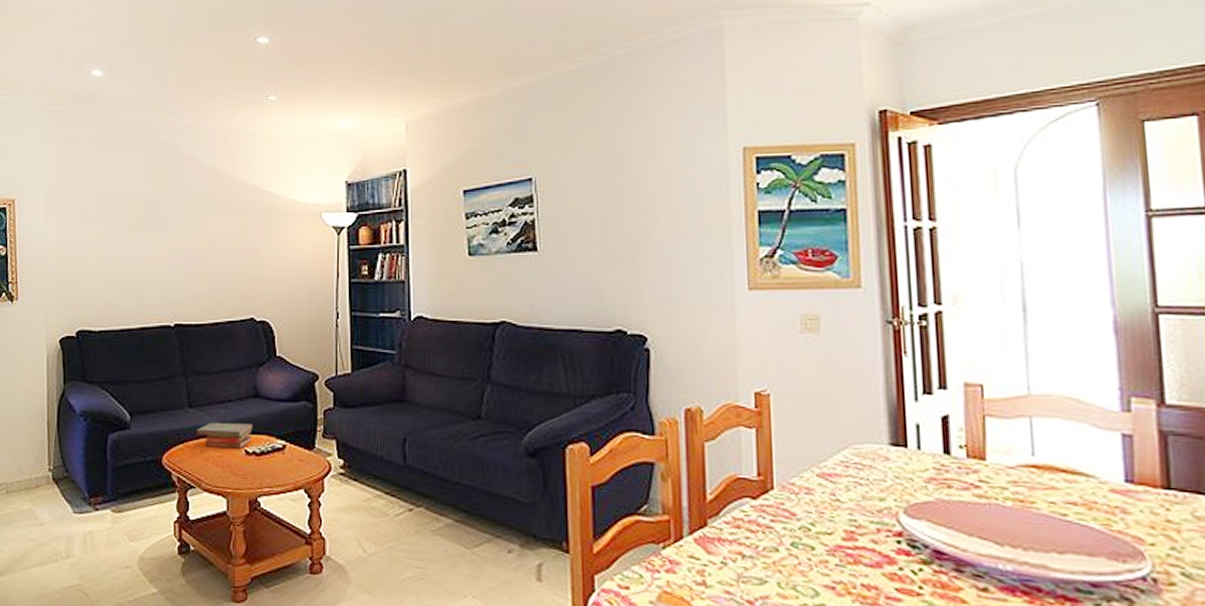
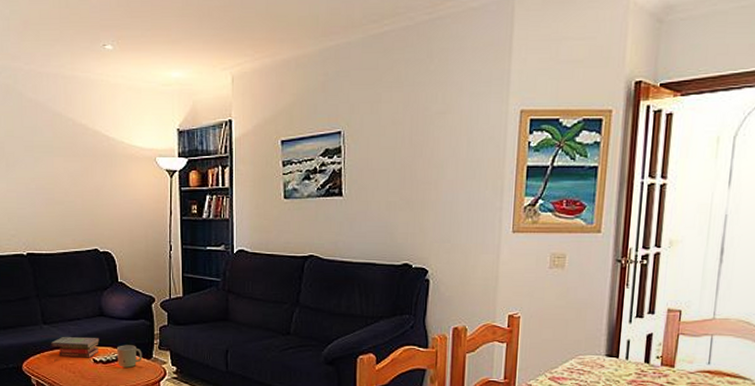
mug: none [272,432,303,461] -> present [116,345,143,368]

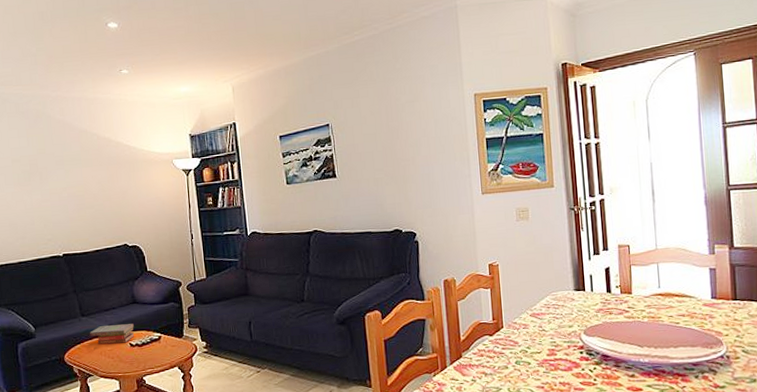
mug: present [116,345,143,368] -> none [150,326,175,348]

